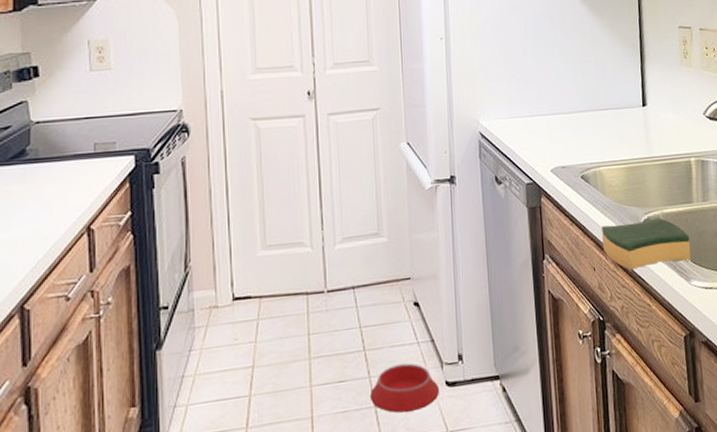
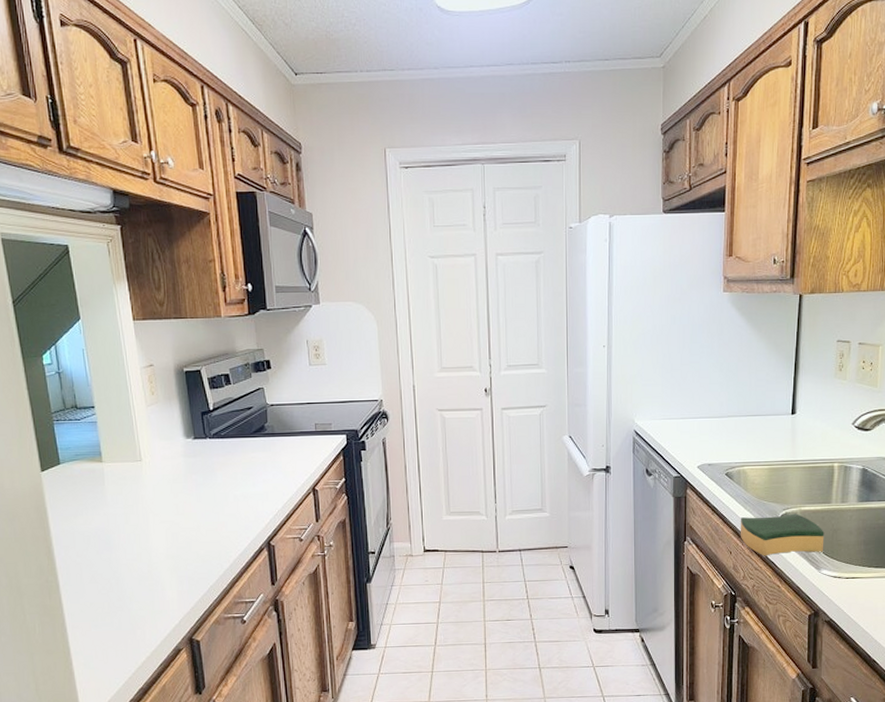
pet bowl: present [369,363,439,413] -> none [531,612,588,648]

